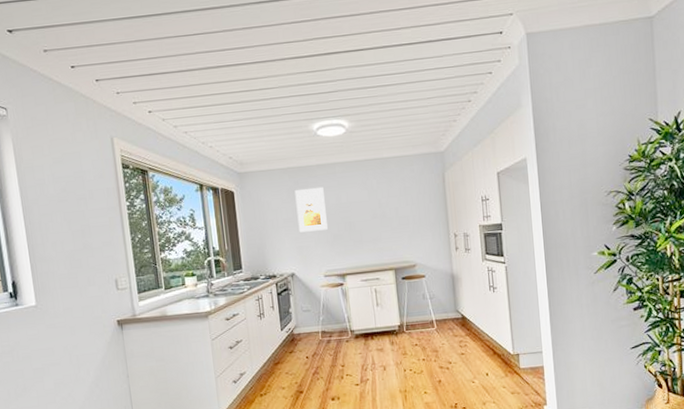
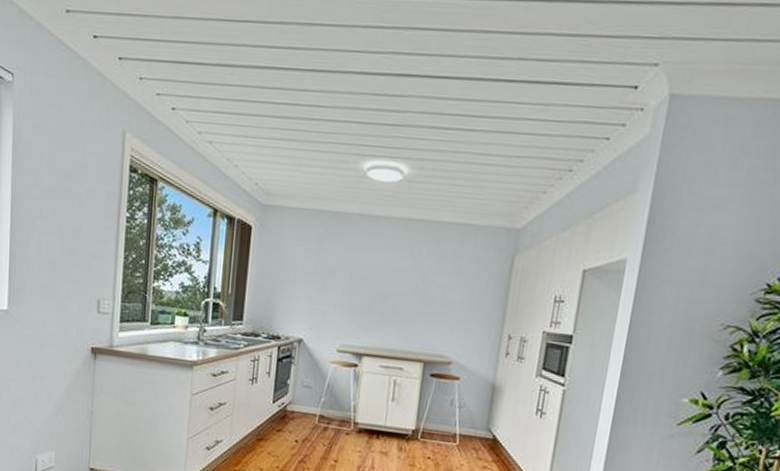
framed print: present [294,186,328,233] -> none [319,240,360,296]

